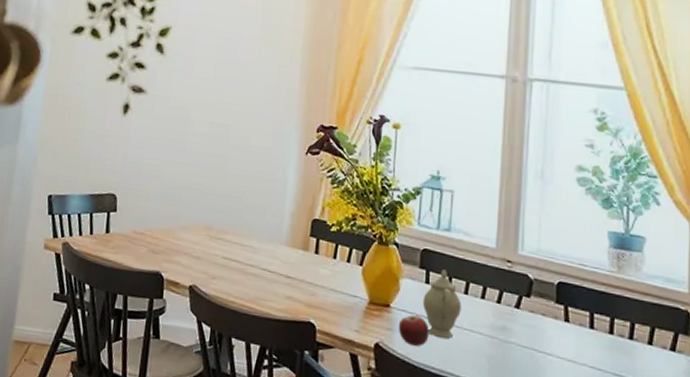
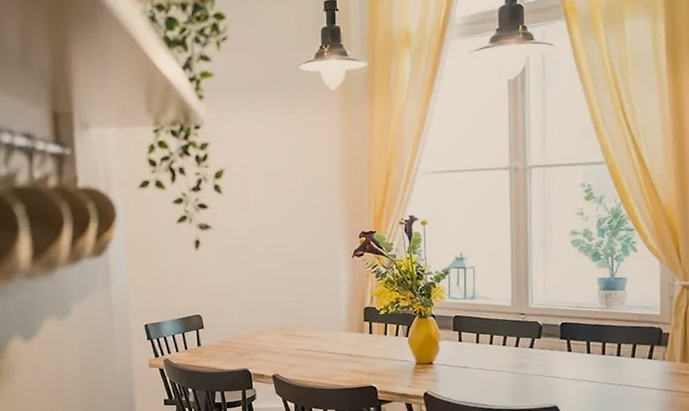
fruit: present [398,315,430,346] -> none [441,367,465,389]
teapot: present [422,269,462,339] -> none [458,329,488,381]

